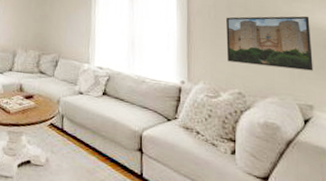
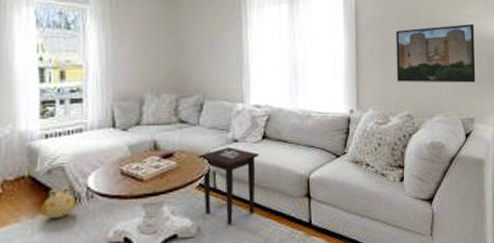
side table: none [51,97,99,162] -> present [197,147,259,225]

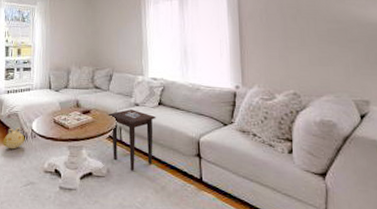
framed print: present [396,23,476,83] -> none [278,12,369,67]

